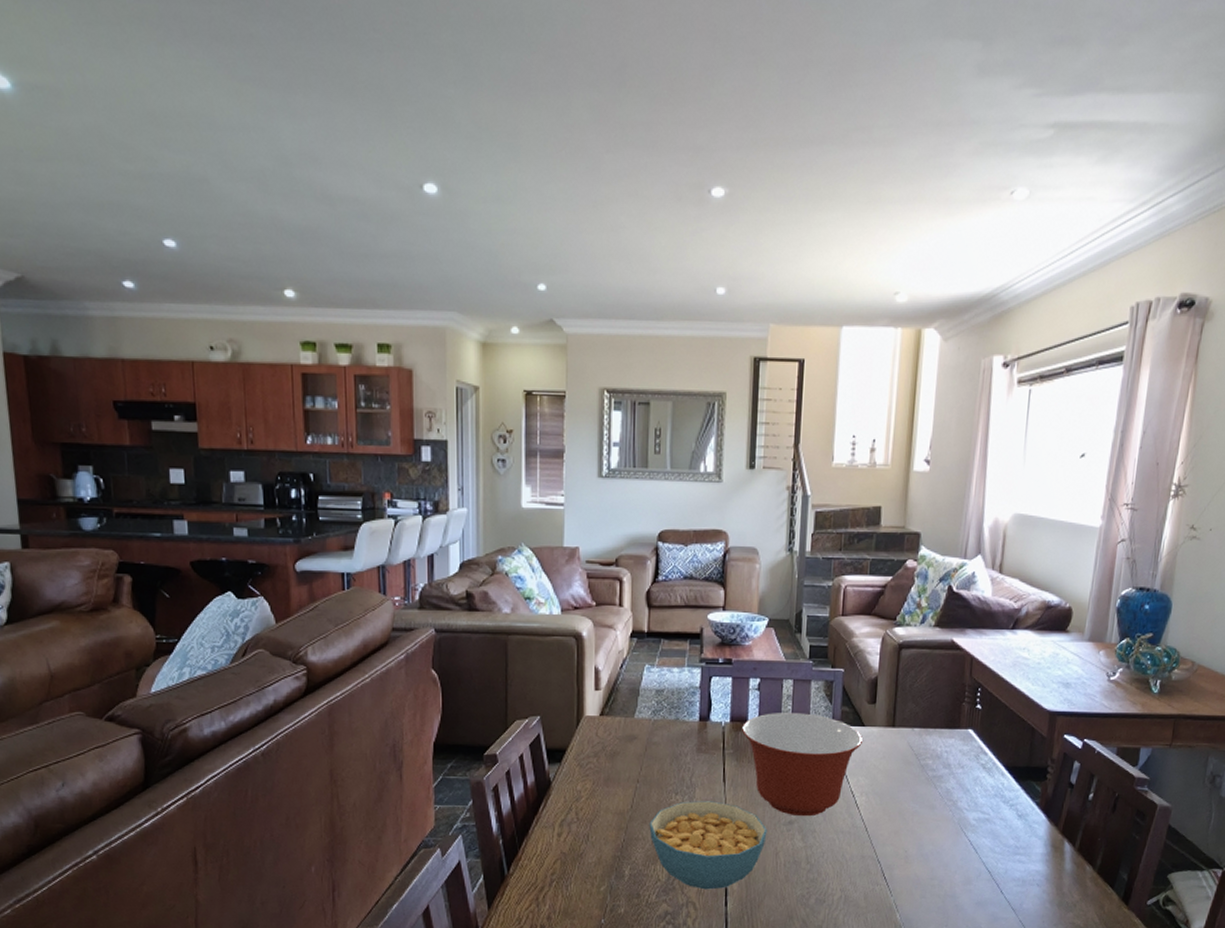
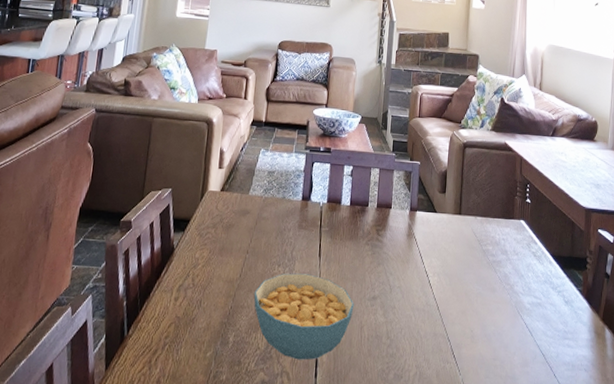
mixing bowl: present [742,713,862,817] -> none [336,196,435,293]

